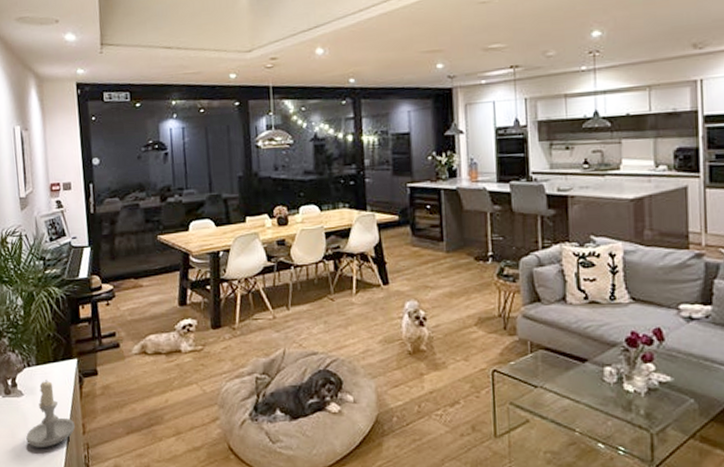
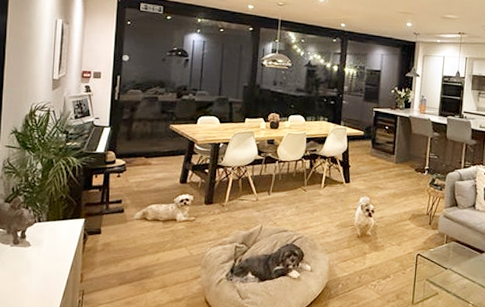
candle: present [26,380,75,447] -> none [27,234,74,292]

